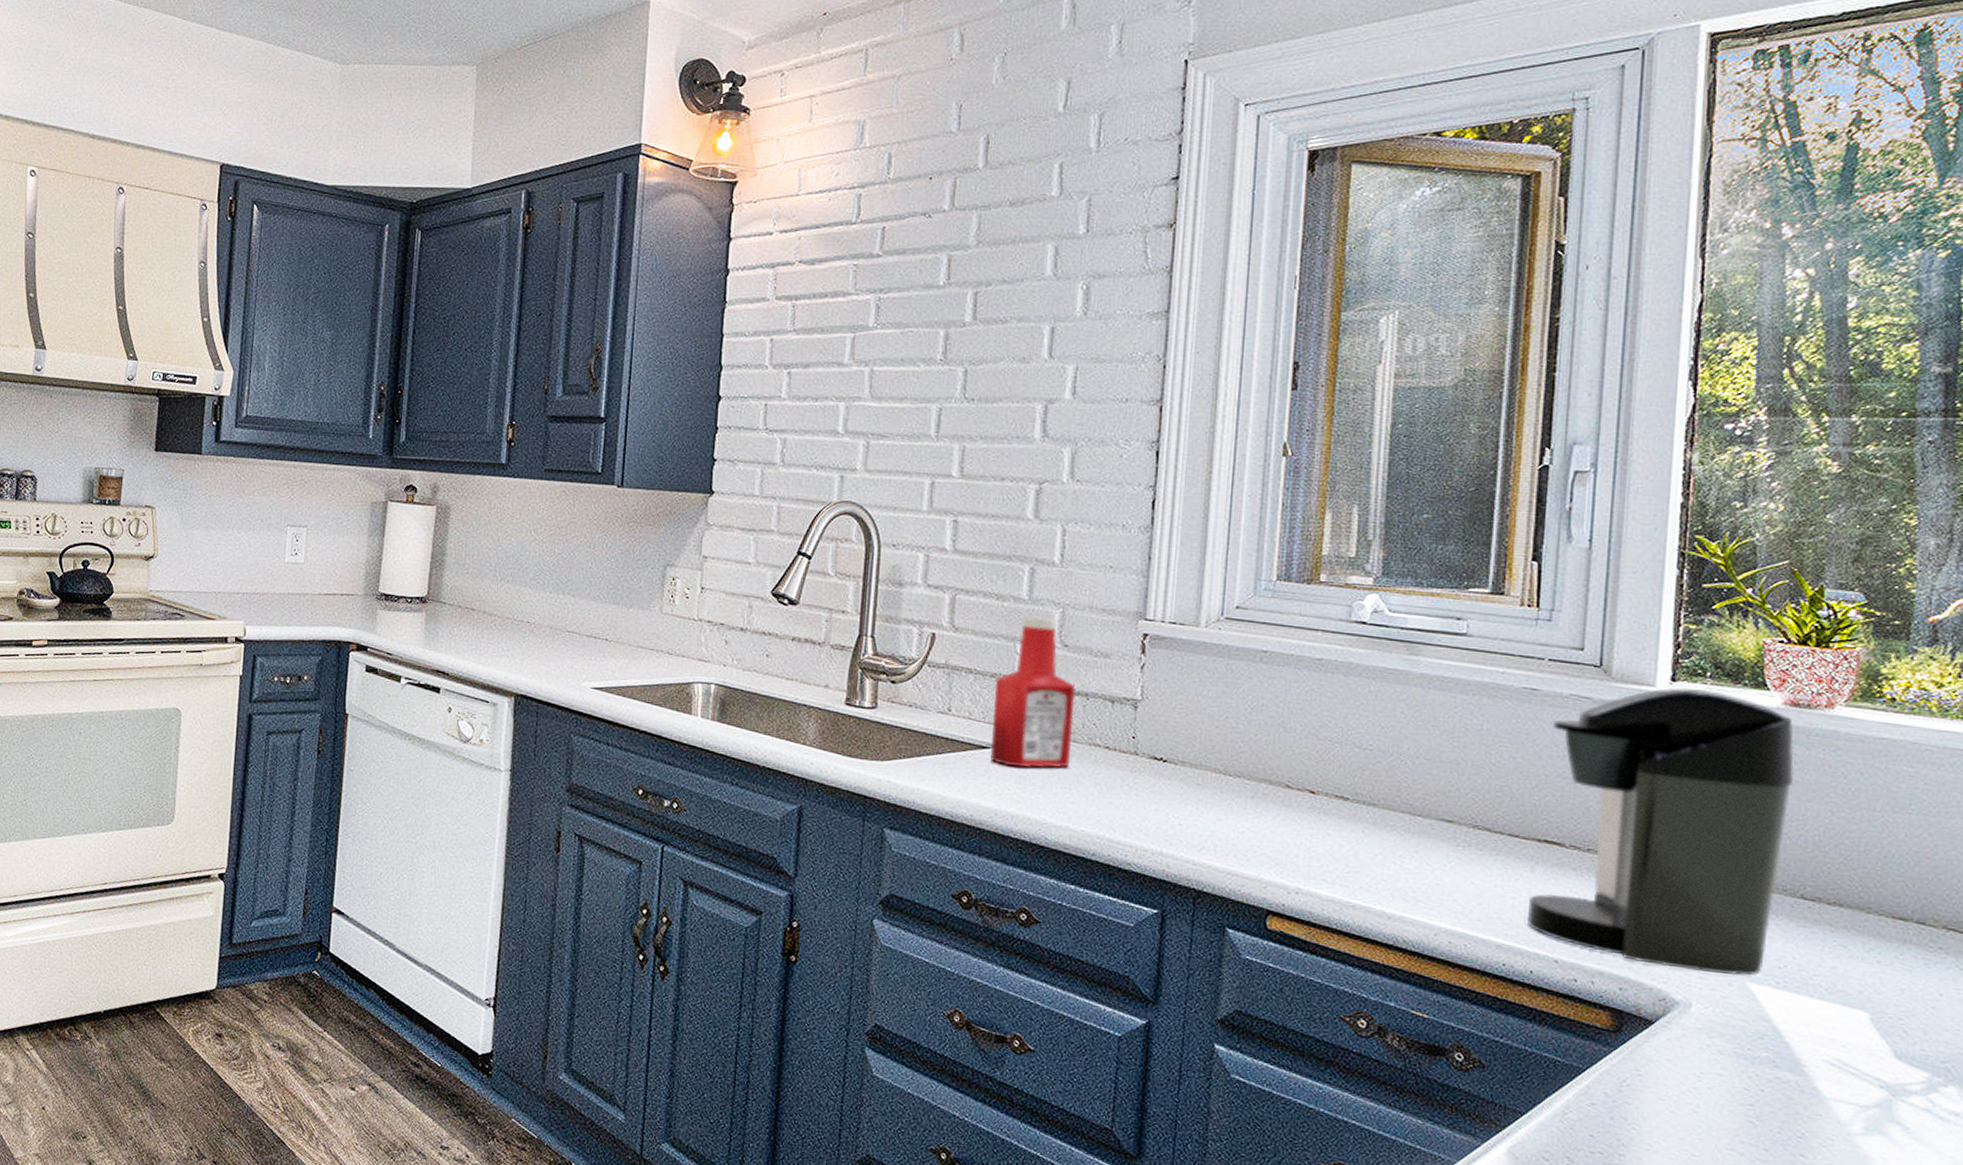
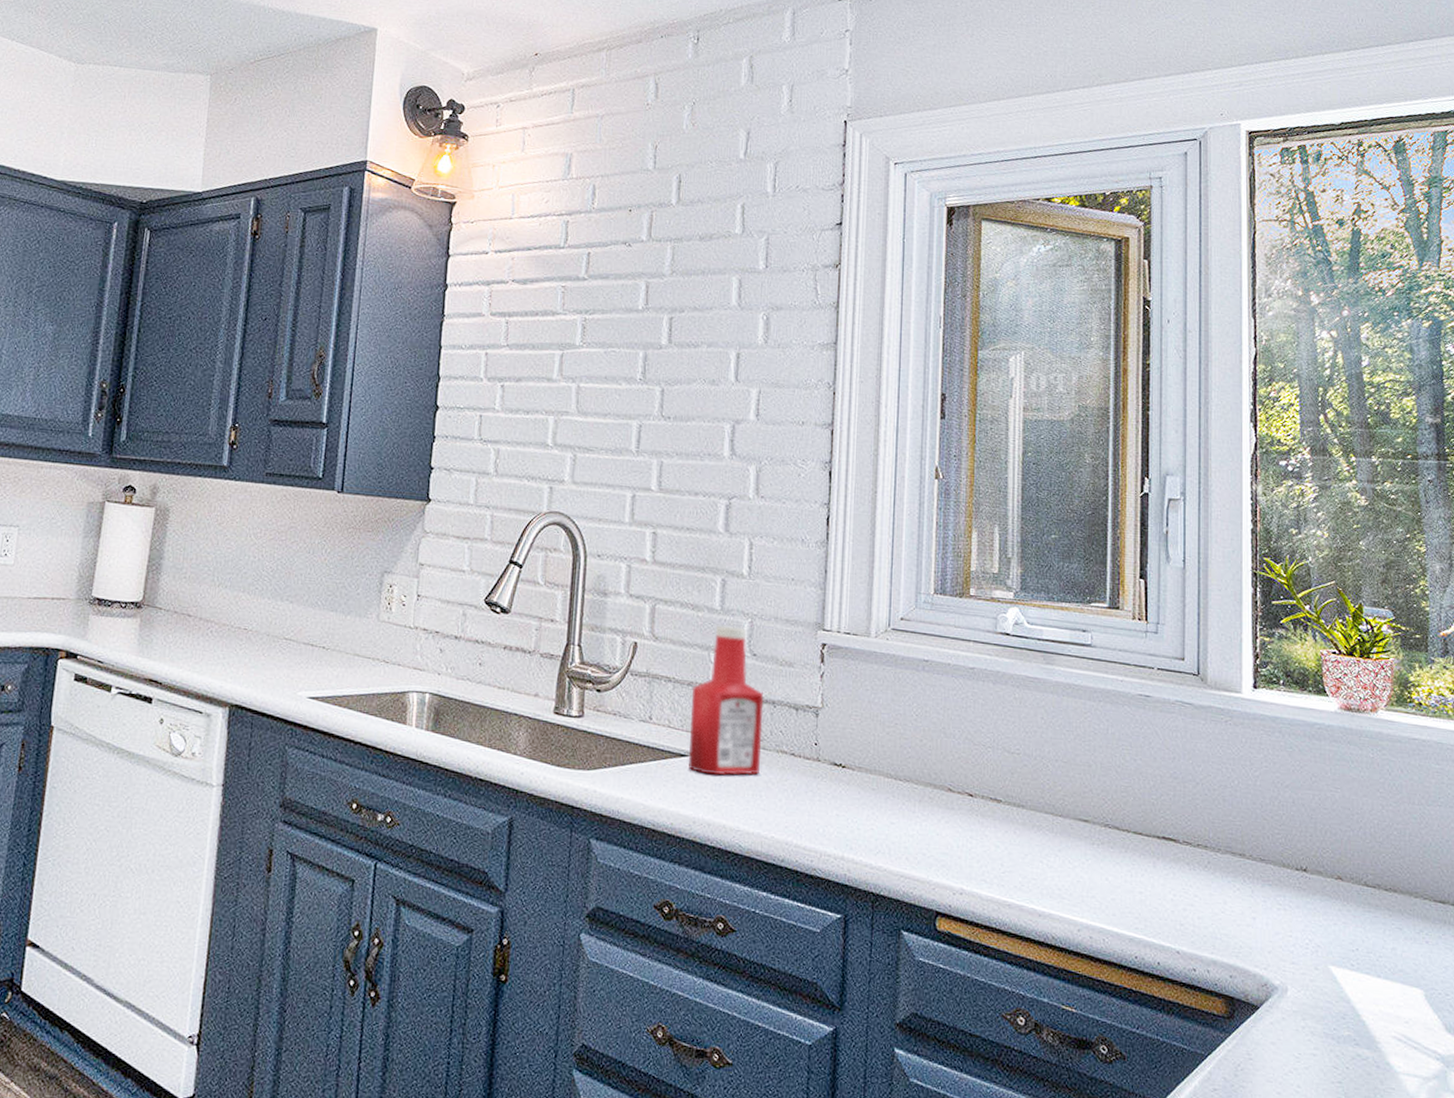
coffee maker: present [1528,687,1795,976] -> none [1153,694,1352,960]

